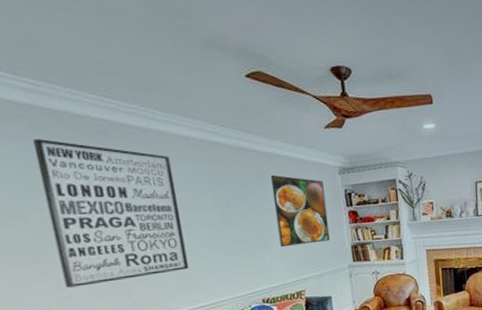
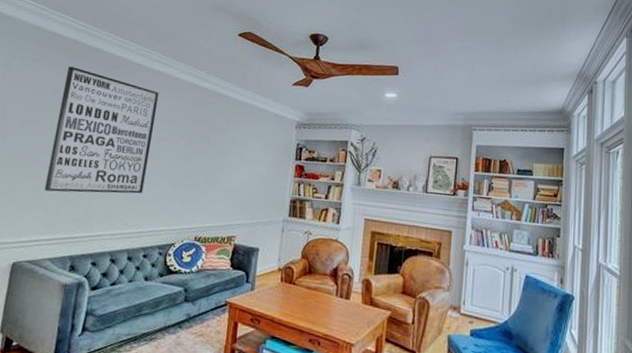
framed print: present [270,174,331,248] -> none [225,120,279,191]

